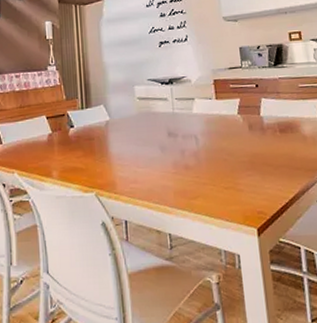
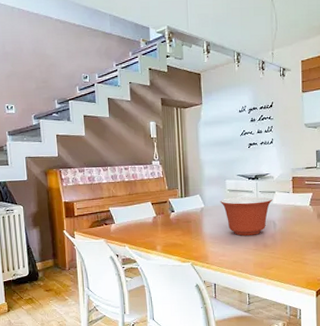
mixing bowl: none [128,104,192,155] -> present [220,196,273,236]

